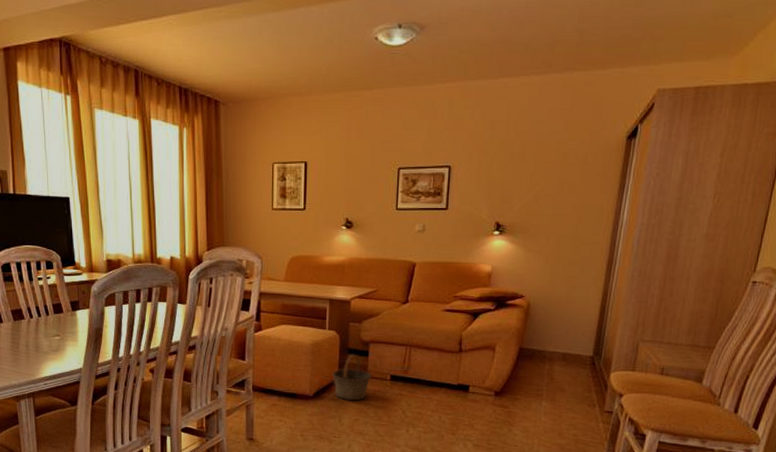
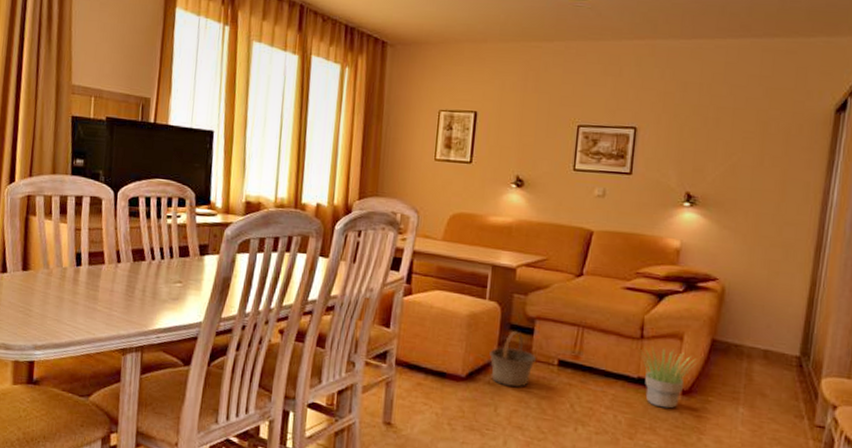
potted plant: none [458,358,506,408] -> present [639,346,696,409]

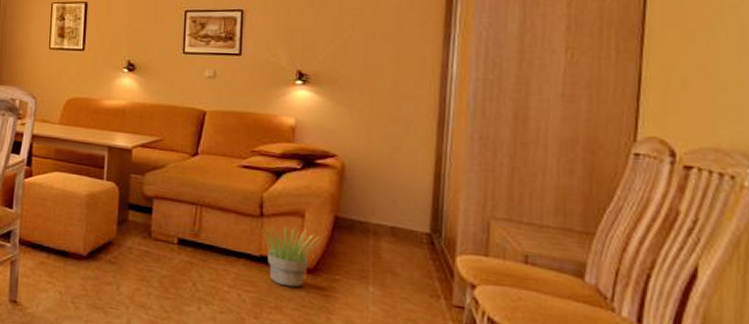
basket: present [489,331,537,388] -> none [110,211,157,267]

